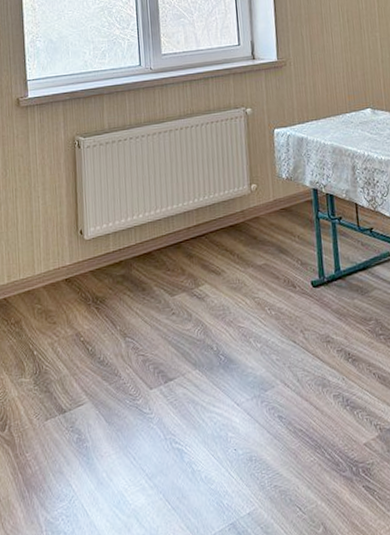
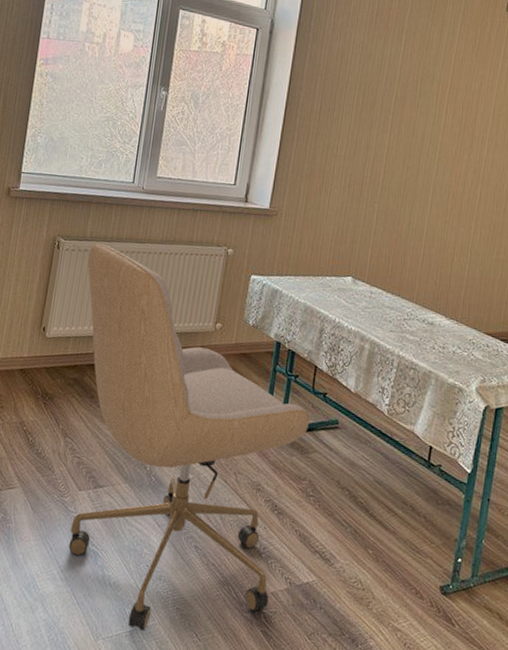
chair: none [110,132,364,519] -> present [68,242,311,631]

